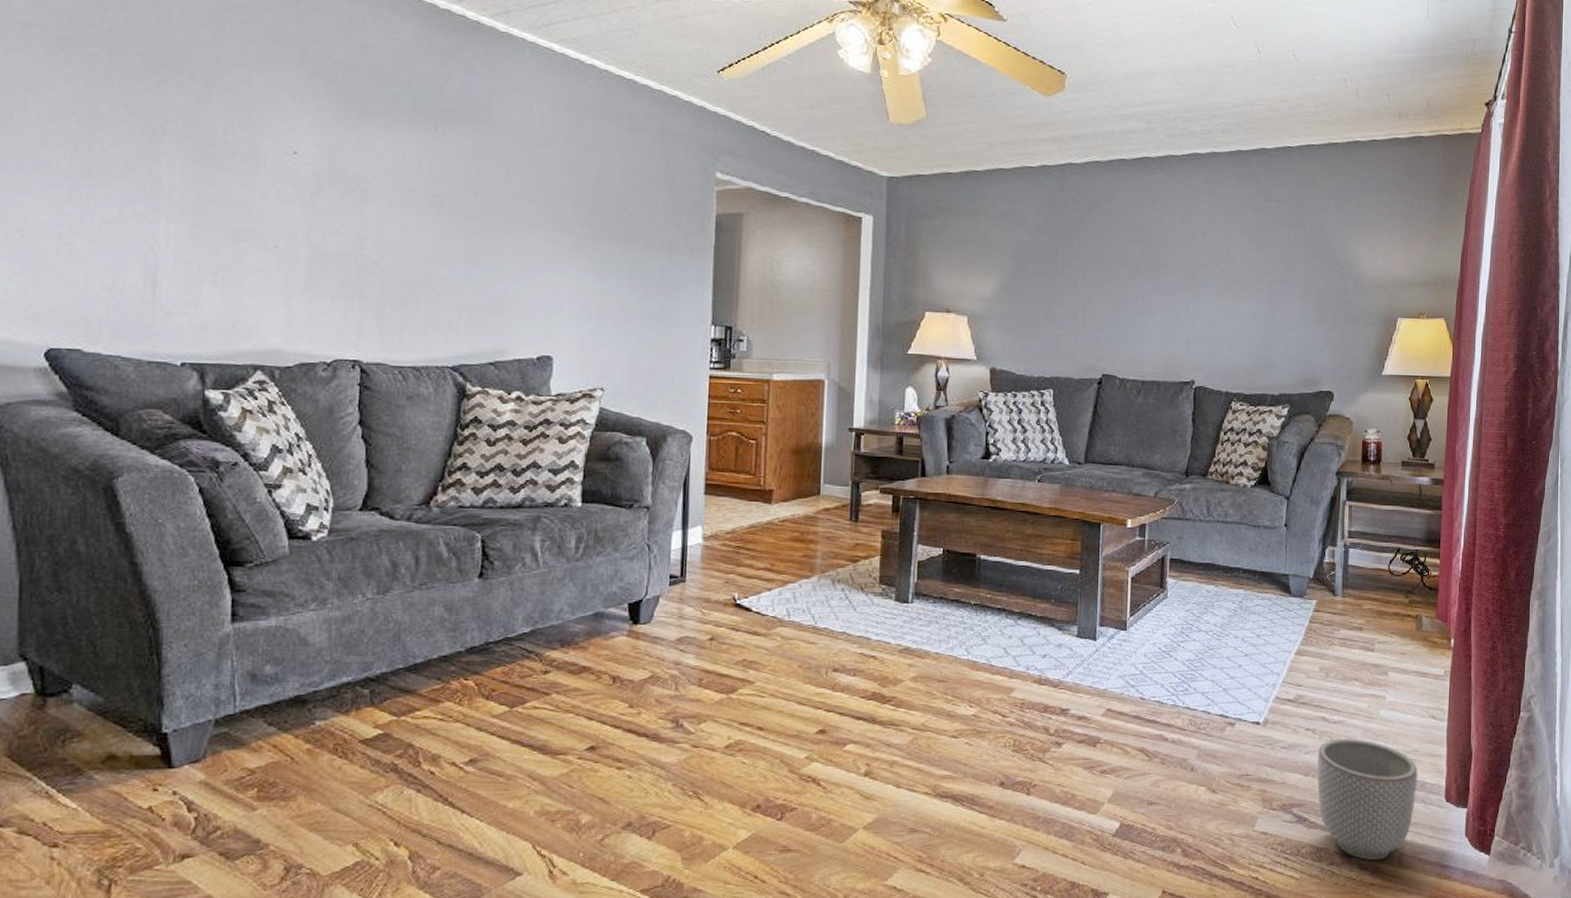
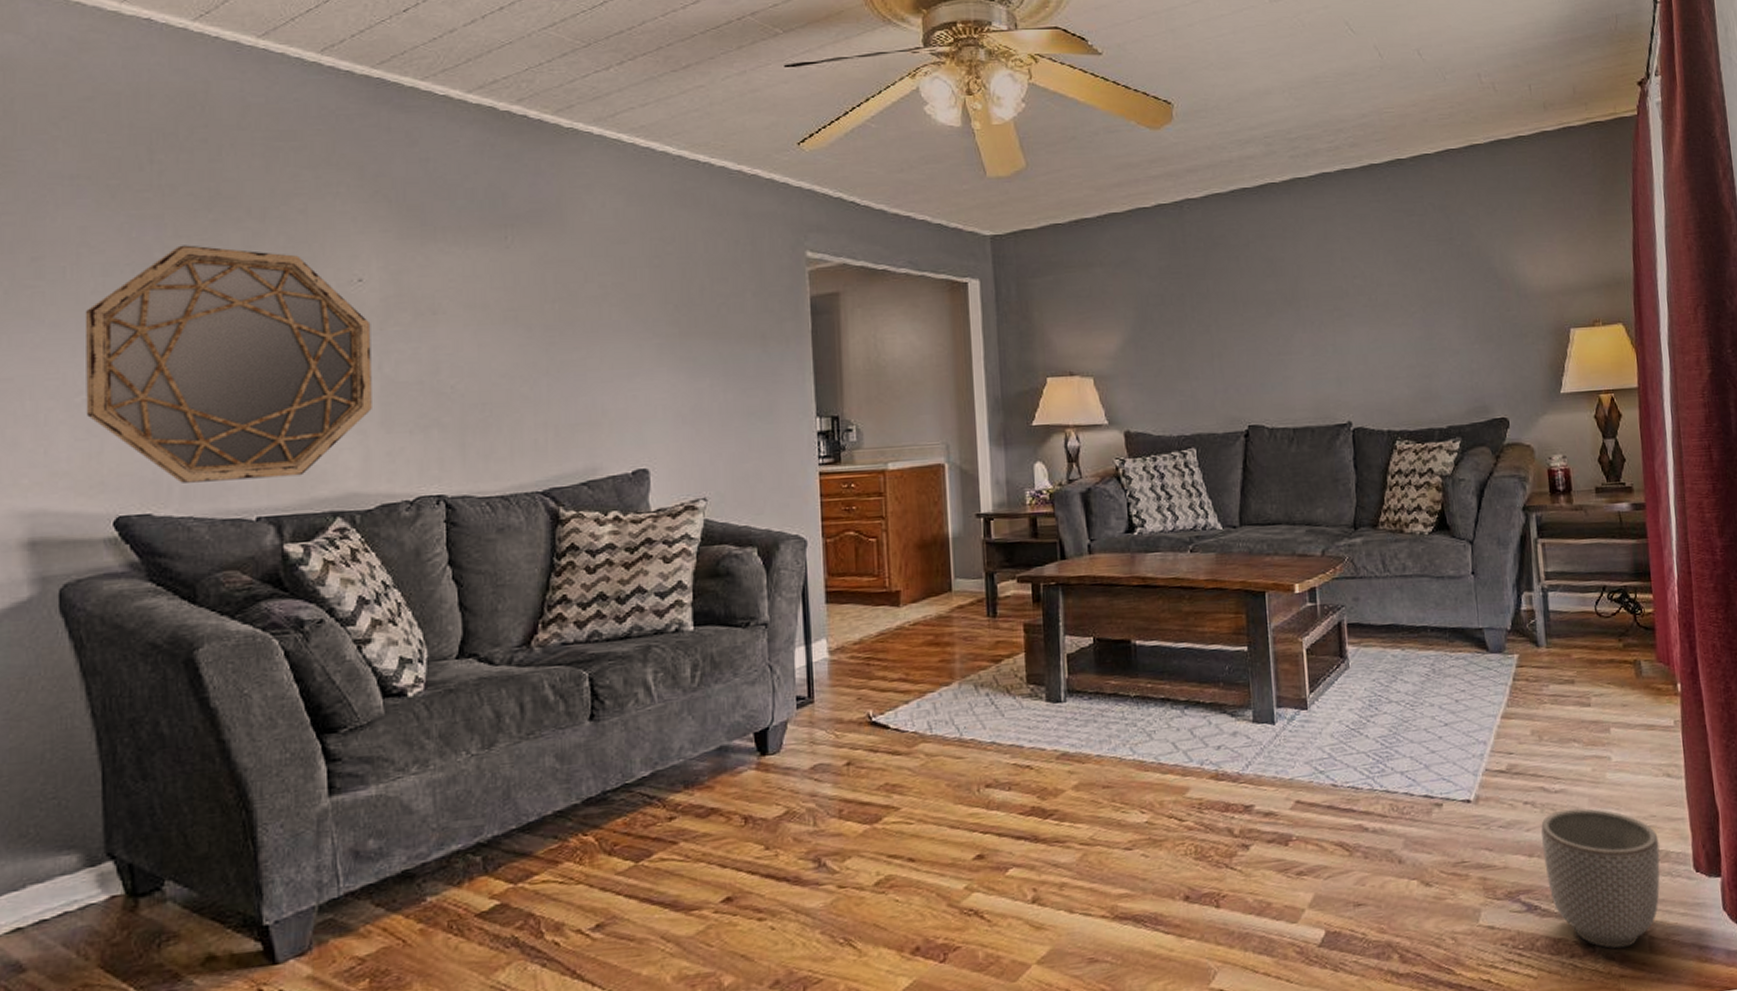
home mirror: none [24,101,303,329] -> present [84,245,372,483]

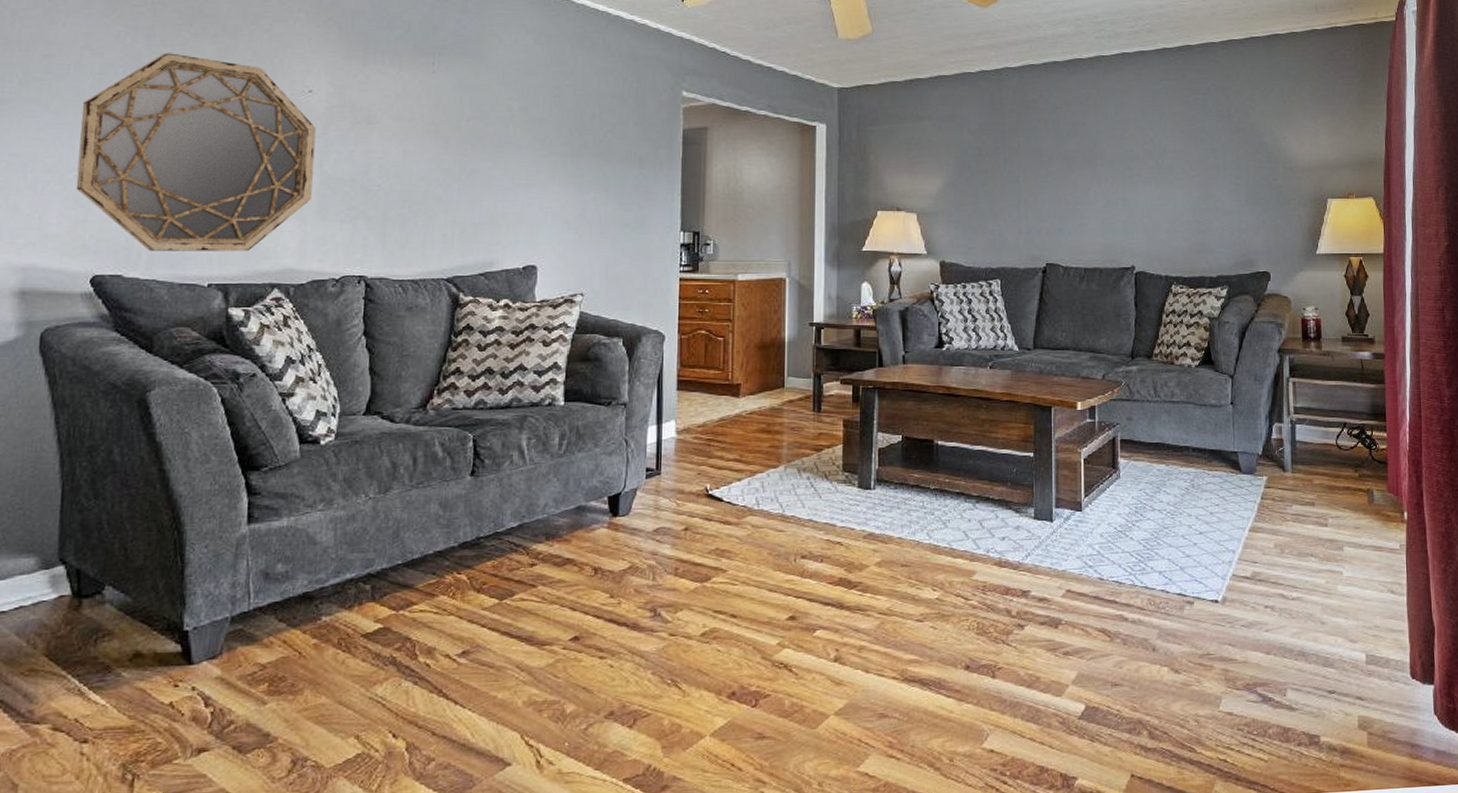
planter: present [1541,808,1660,949] -> none [1278,615,1381,741]

